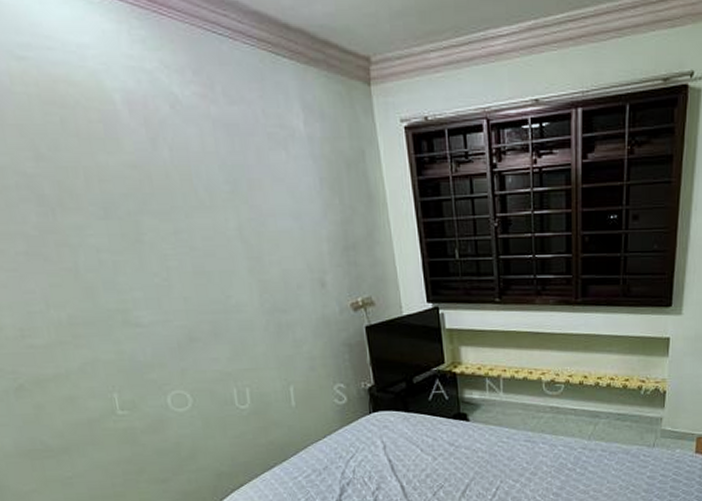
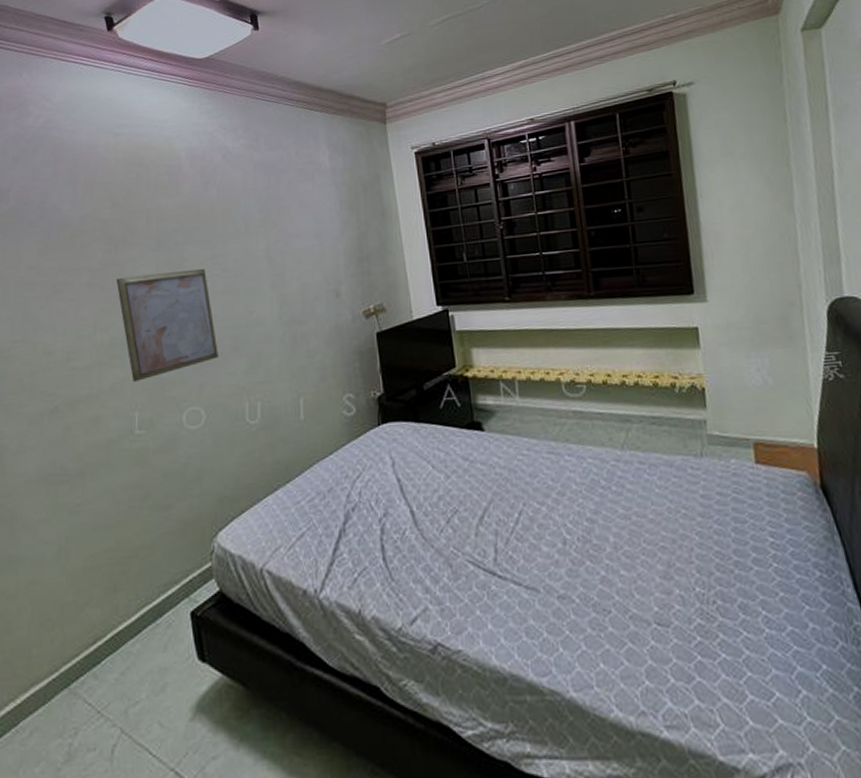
wall art: none [60,244,198,363] -> present [116,268,218,382]

